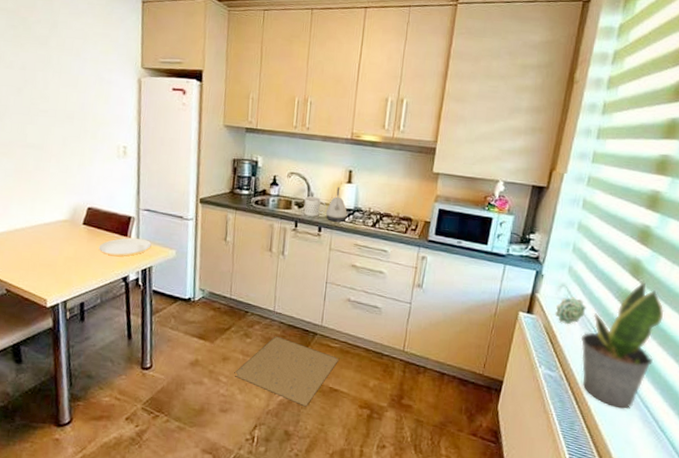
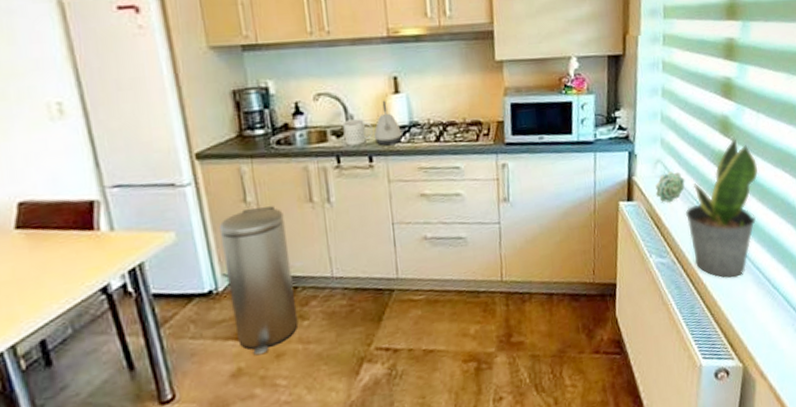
plate: present [99,237,152,256] -> none [50,227,136,263]
pedal bin: none [200,246,249,355] -> present [219,206,298,356]
floor mat: present [234,336,340,407] -> none [295,306,429,383]

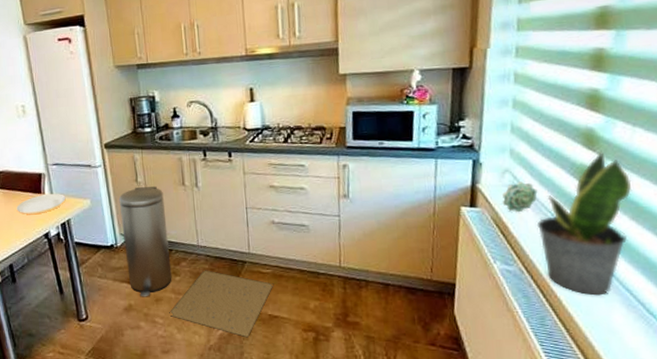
plate: none [50,227,136,263] -> present [16,193,66,214]
floor mat: none [295,306,429,383] -> present [169,270,274,338]
mug: present [342,119,373,146] -> none [209,122,232,143]
kettle: present [373,100,402,146] -> none [232,107,256,145]

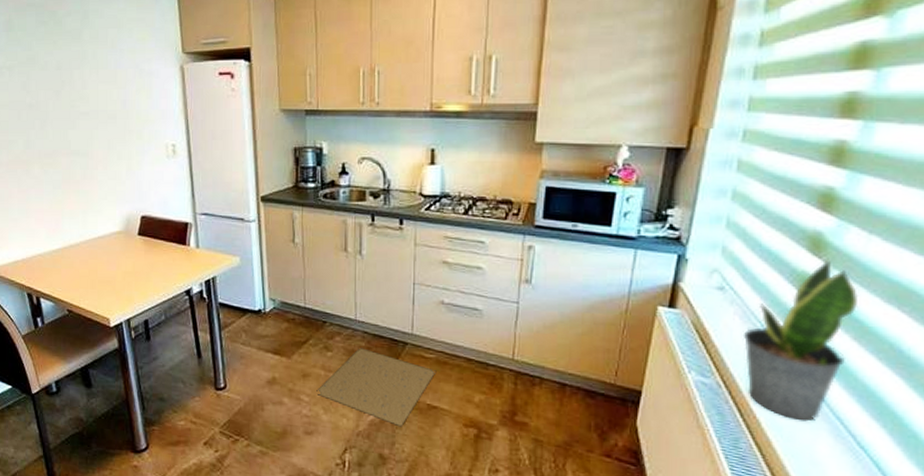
plate: present [16,193,66,214] -> none [157,246,213,267]
pedal bin: present [119,186,172,297] -> none [271,249,324,371]
succulent plant: present [502,181,538,212] -> none [706,284,749,318]

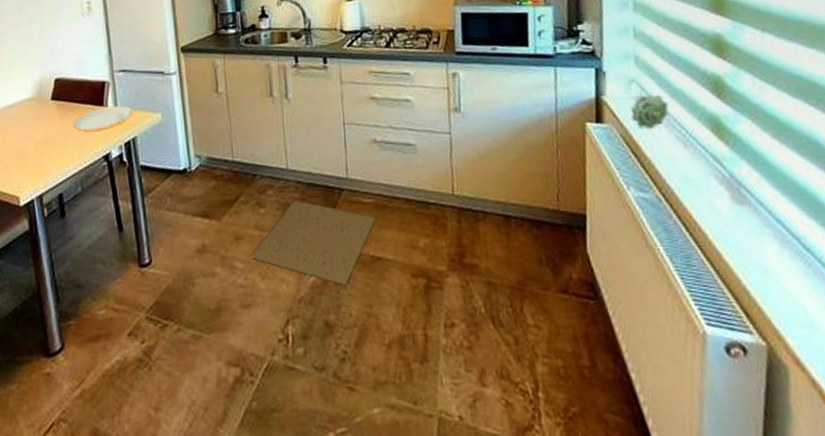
plate: none [157,246,213,267] -> present [72,105,132,131]
succulent plant: none [706,284,749,318] -> present [630,93,669,128]
potted plant: present [742,259,859,422] -> none [670,59,771,229]

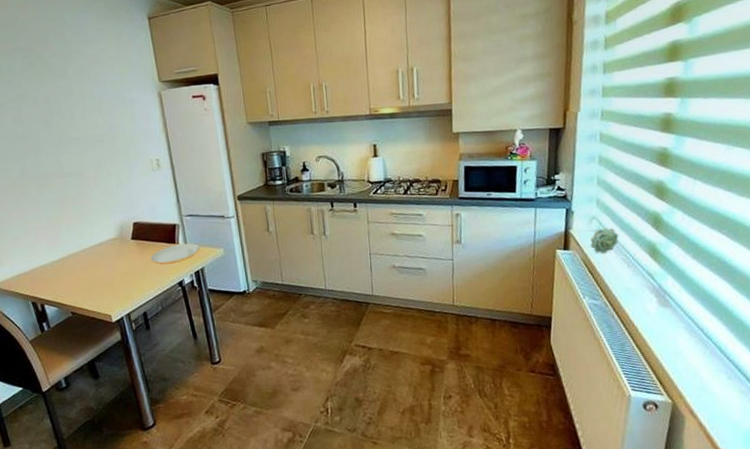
floor mat: present [251,200,377,286] -> none [298,312,395,373]

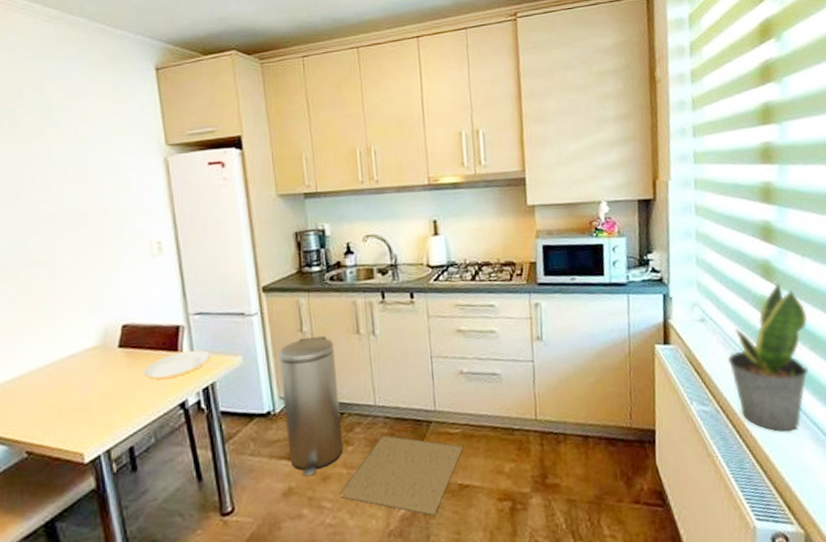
pedal bin: none [251,235,302,340] -> present [278,336,344,477]
floor mat: none [298,312,395,373] -> present [339,435,464,516]
succulent plant: present [590,227,619,253] -> none [693,315,726,347]
potted plant: none [618,201,694,324] -> present [727,282,809,433]

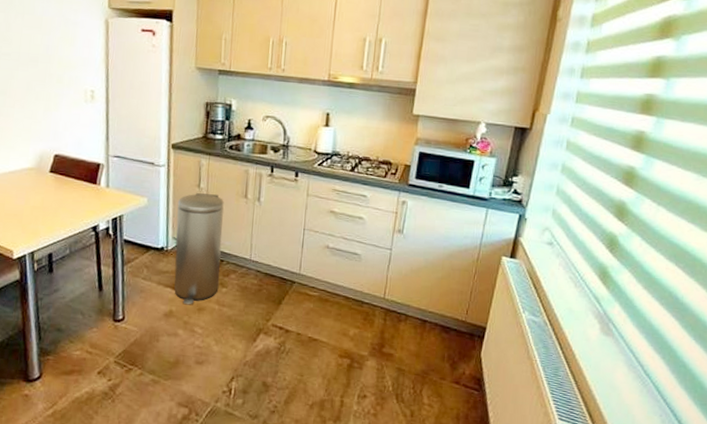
plate: present [143,349,211,379] -> none [67,185,122,205]
floor mat: present [339,435,464,516] -> none [210,285,319,358]
potted plant: present [727,282,809,433] -> none [564,223,649,354]

